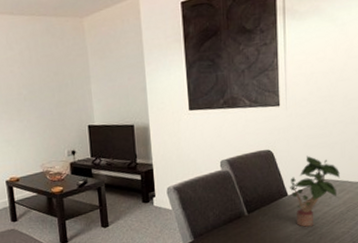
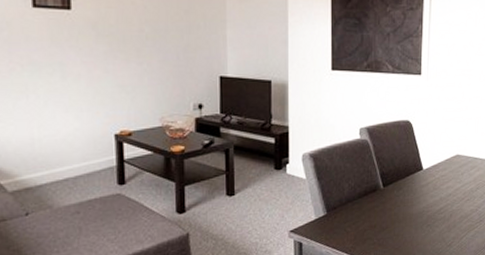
potted plant: present [290,155,340,227] -> none [425,129,472,204]

